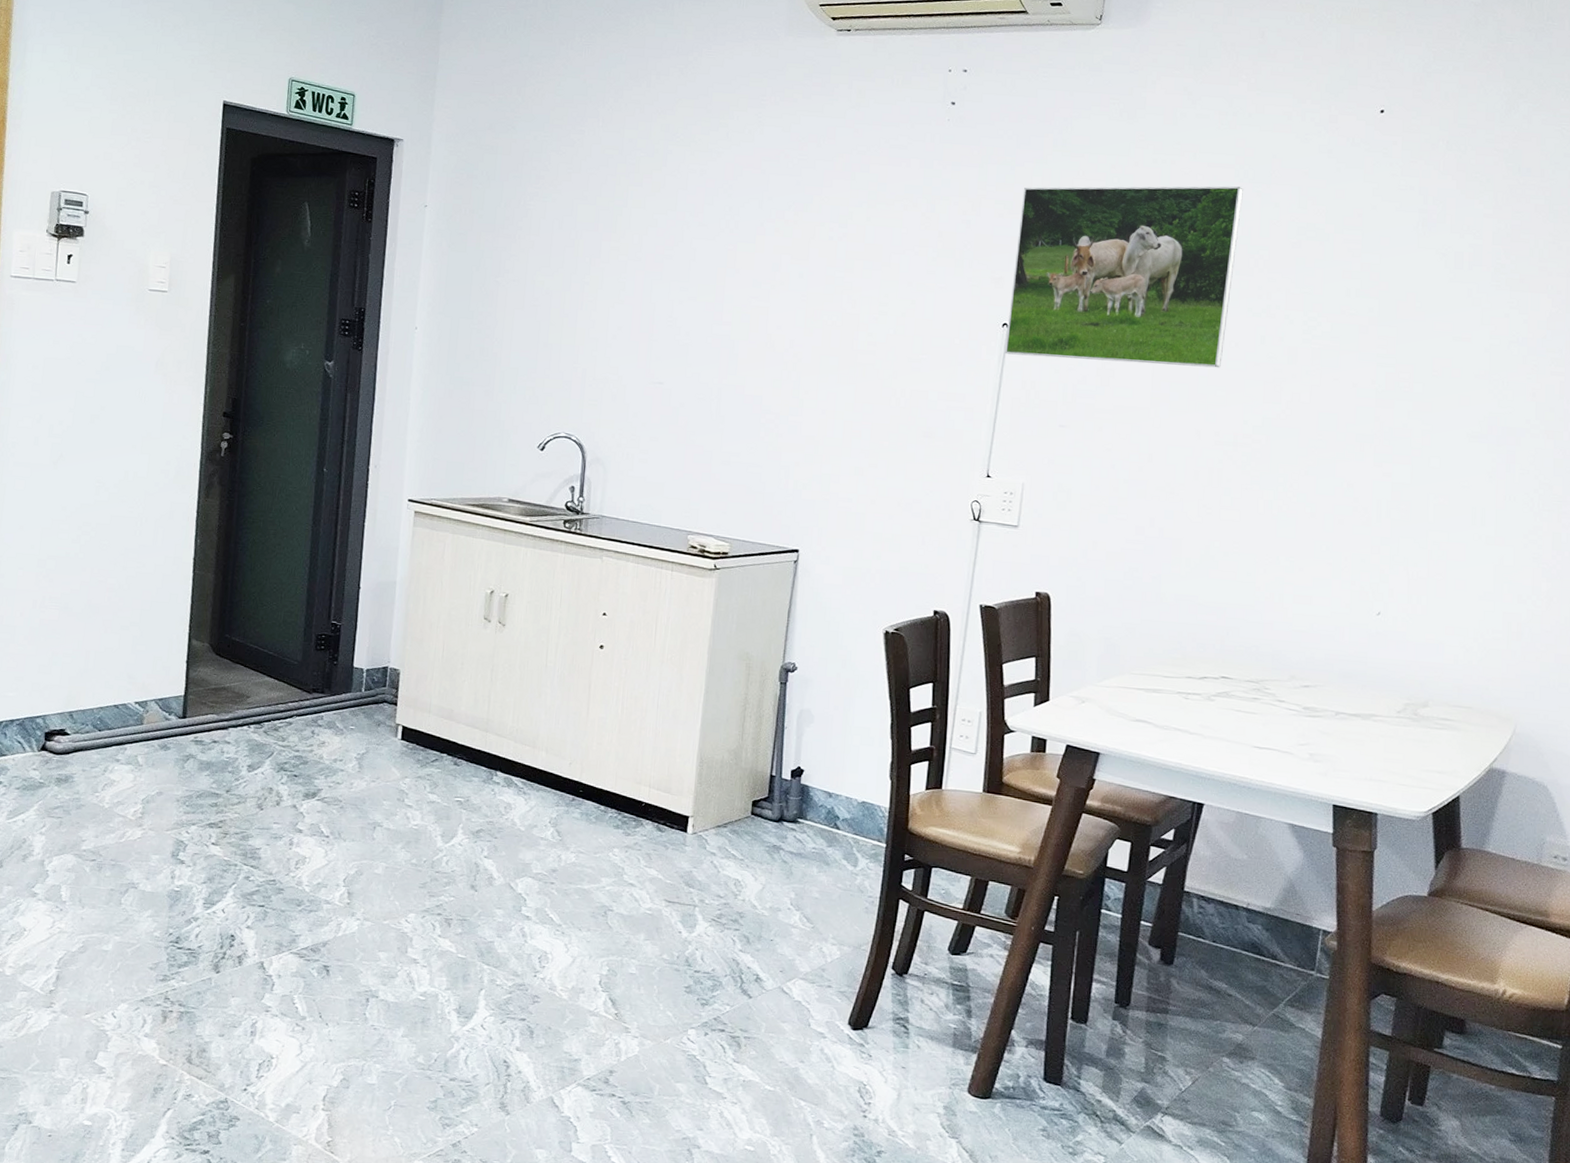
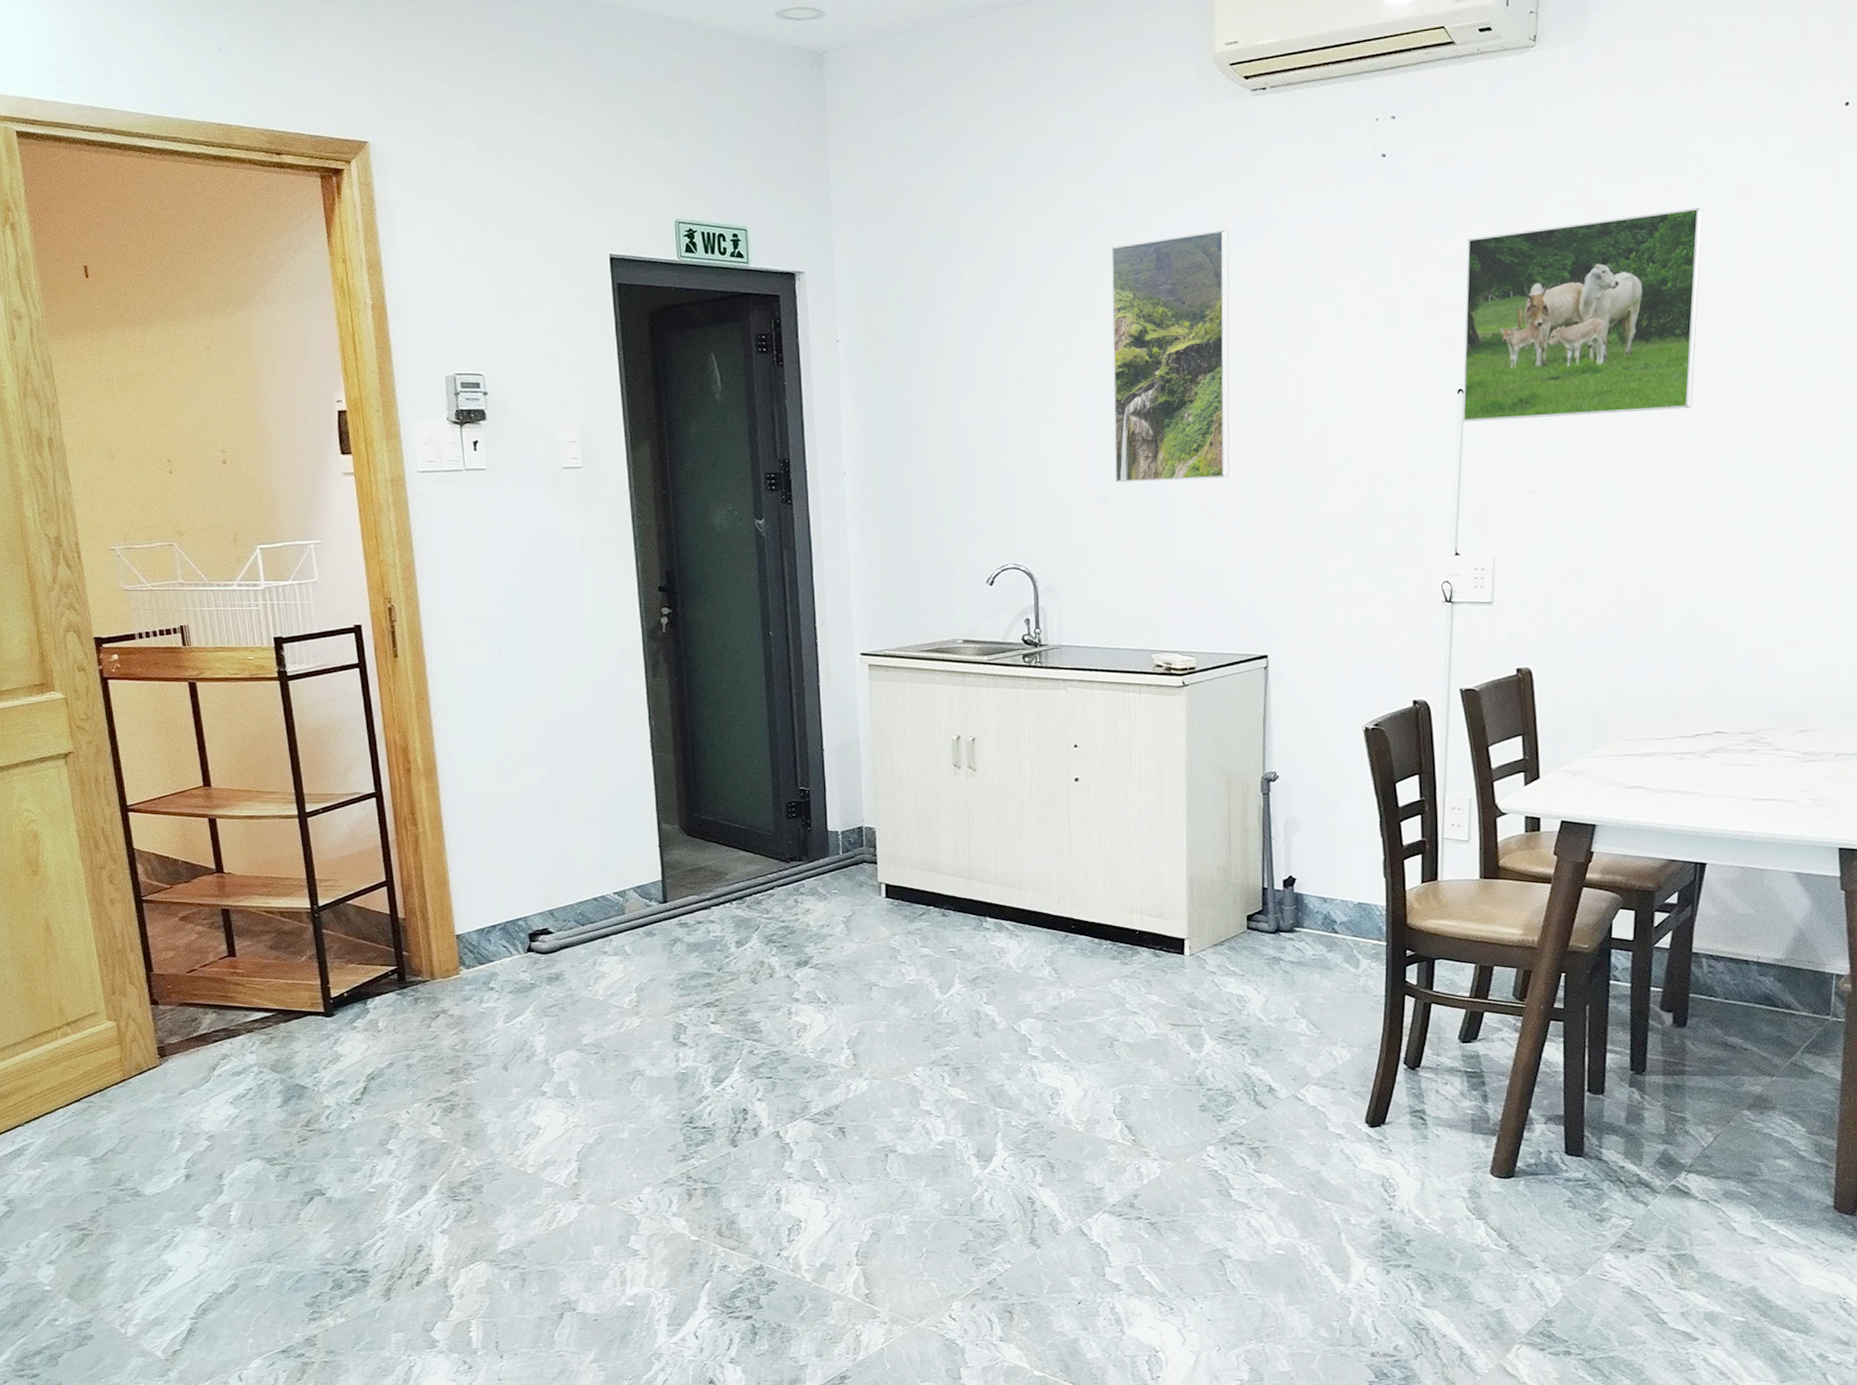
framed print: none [671,150,803,378] -> present [1111,229,1230,483]

